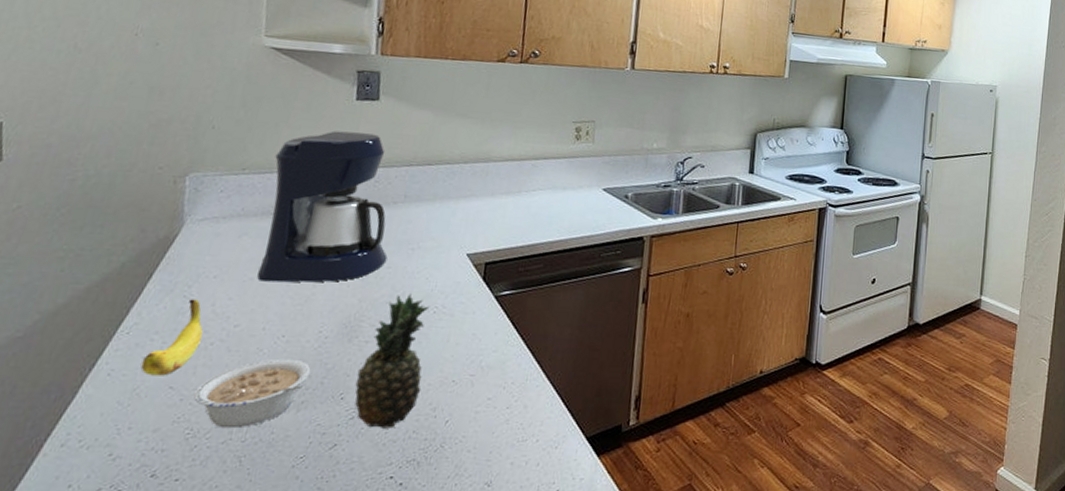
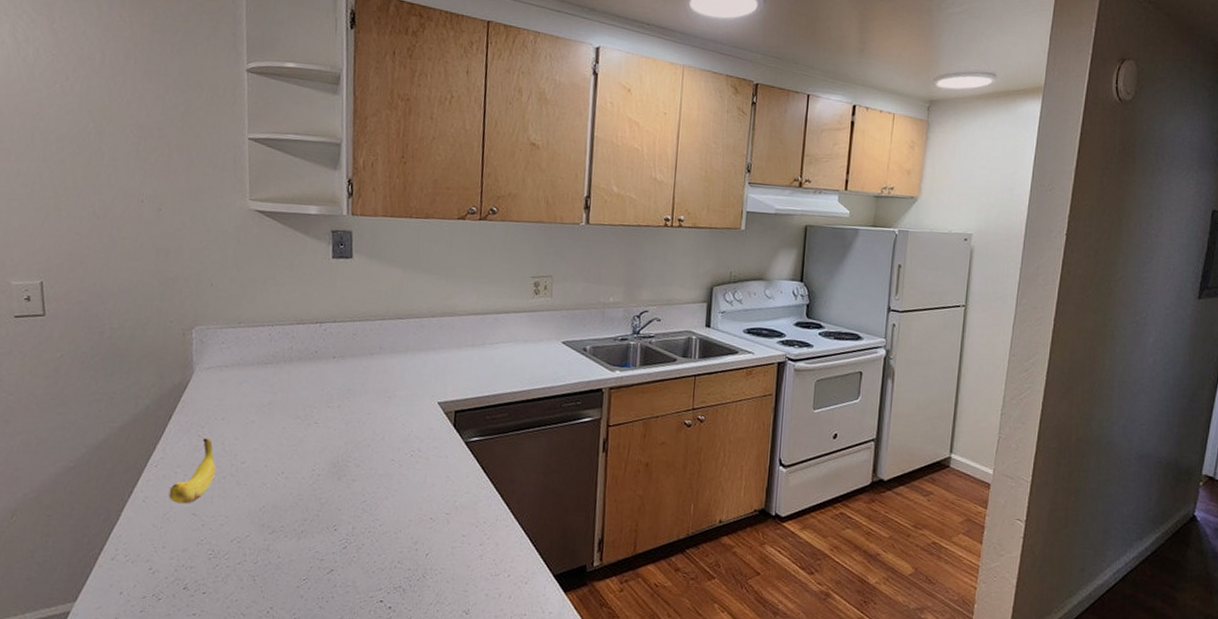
legume: present [194,358,311,429] -> none [213,492,308,552]
coffee maker: present [257,131,388,283] -> none [257,287,368,426]
fruit: present [355,294,430,429] -> none [346,438,407,558]

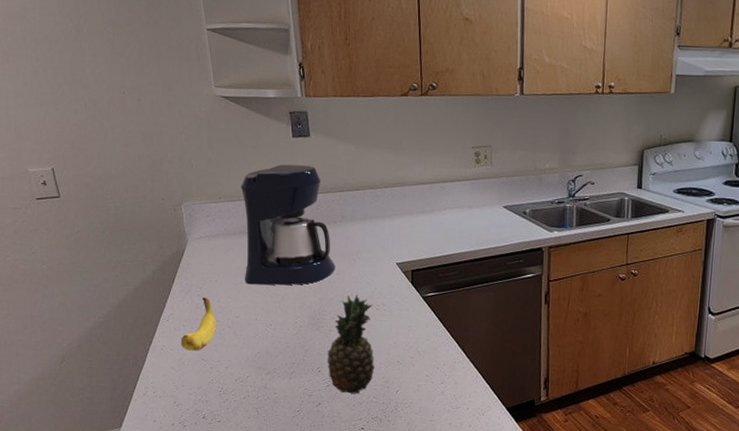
coffee maker: none [257,287,368,426] -> present [240,164,336,286]
fruit: none [346,438,407,558] -> present [327,295,375,394]

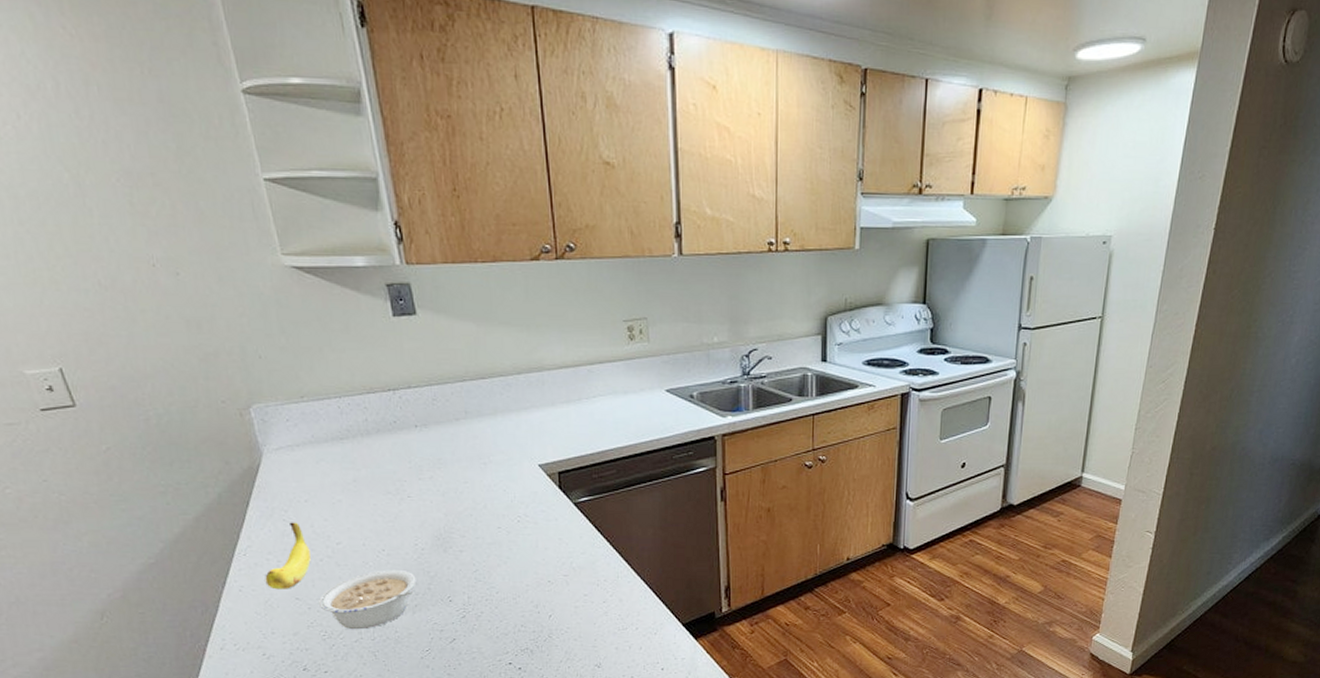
legume: none [219,341,294,389] -> present [319,569,417,630]
coffee maker: present [240,164,336,286] -> none [328,351,462,503]
fruit: present [327,295,375,394] -> none [459,506,521,624]

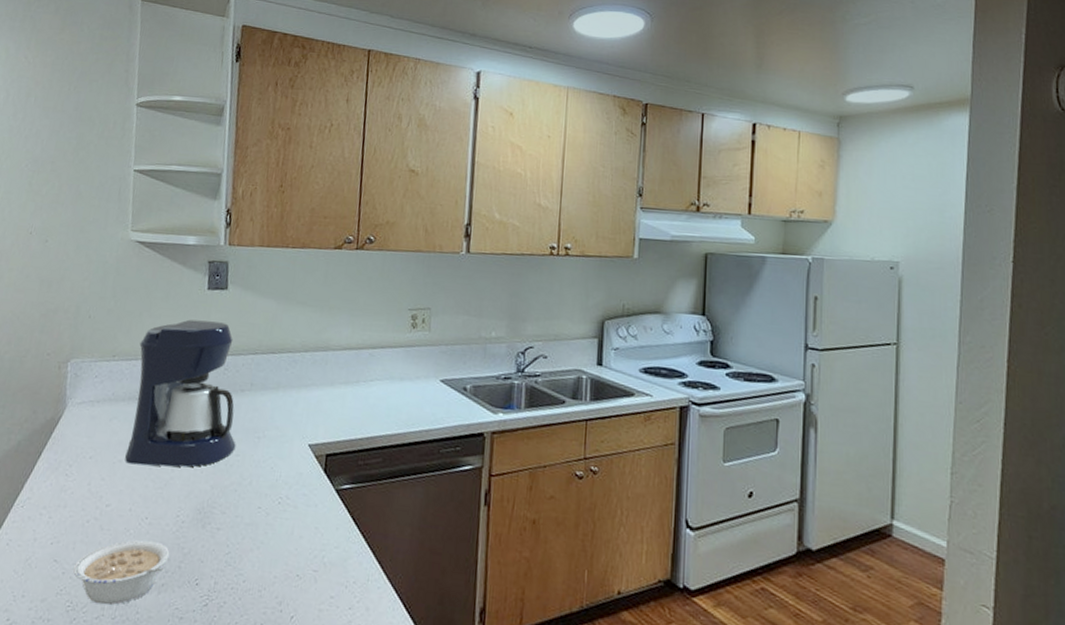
banana: present [265,522,311,590] -> none [32,477,81,549]
coffee maker: none [328,351,462,503] -> present [125,319,236,467]

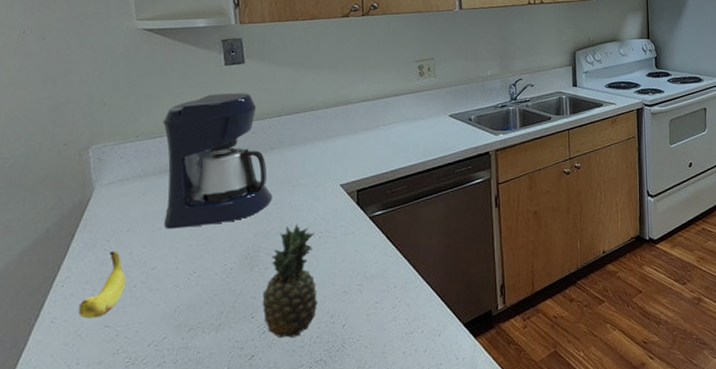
banana: none [32,477,81,549] -> present [78,251,125,319]
legume: present [73,539,170,606] -> none [127,290,223,354]
fruit: none [208,483,275,619] -> present [262,224,318,338]

